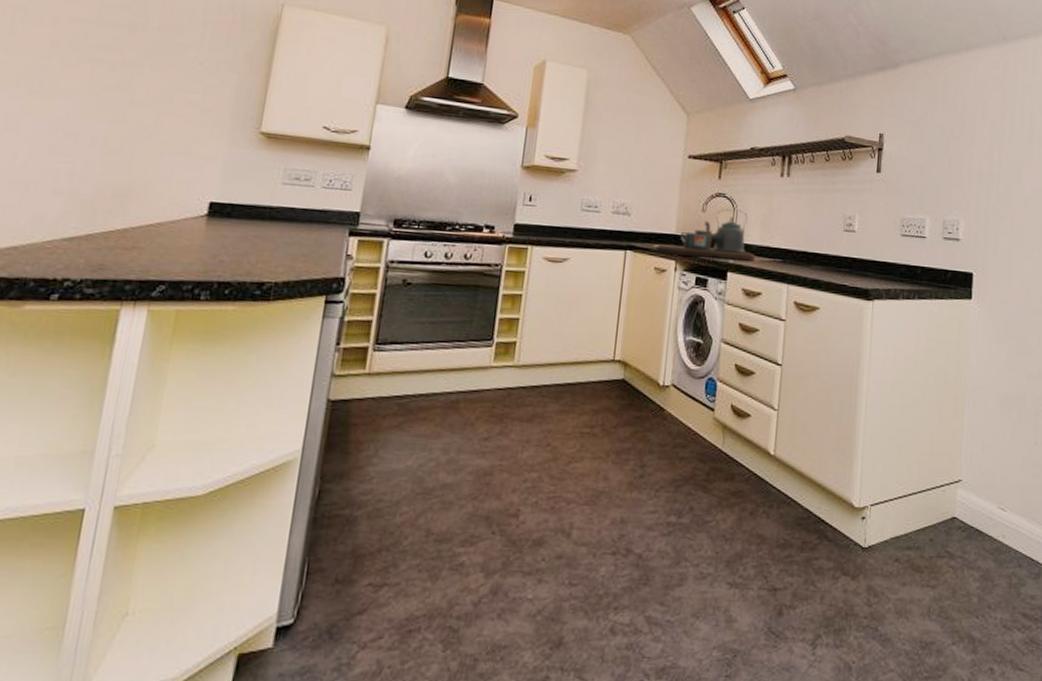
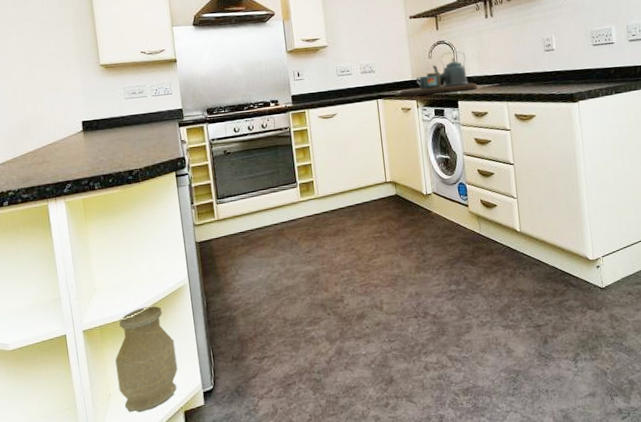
decorative jar: none [143,484,254,648] -> present [115,306,178,413]

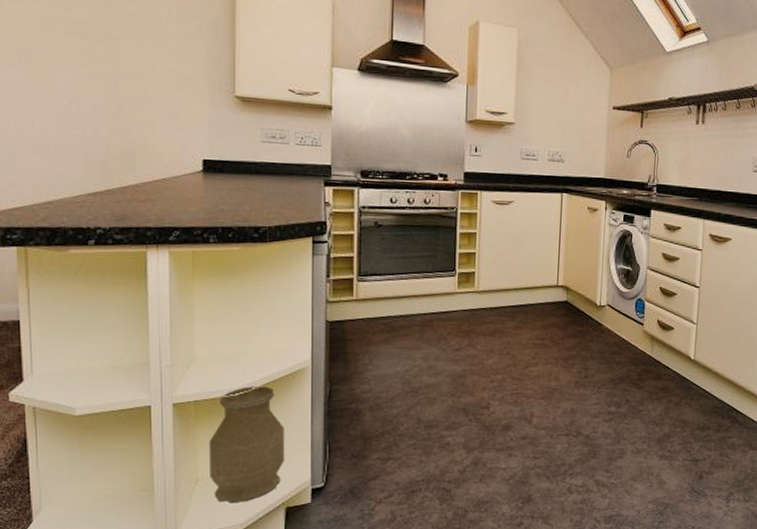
tea set: present [400,51,478,98] -> none [588,154,676,200]

